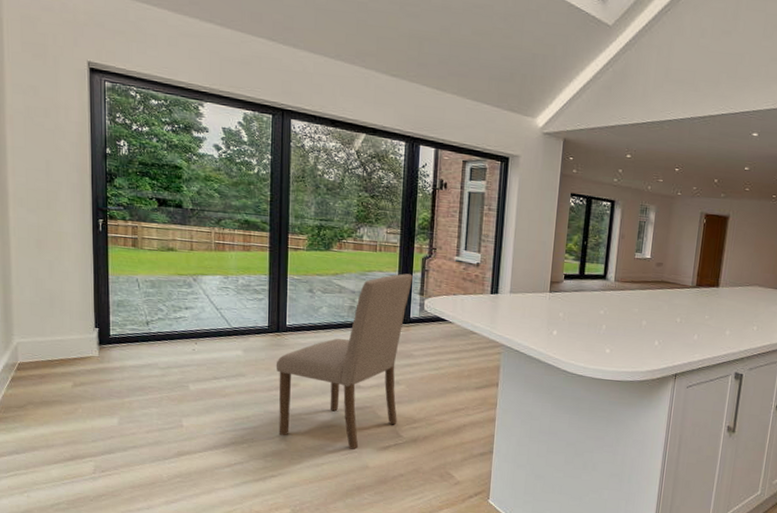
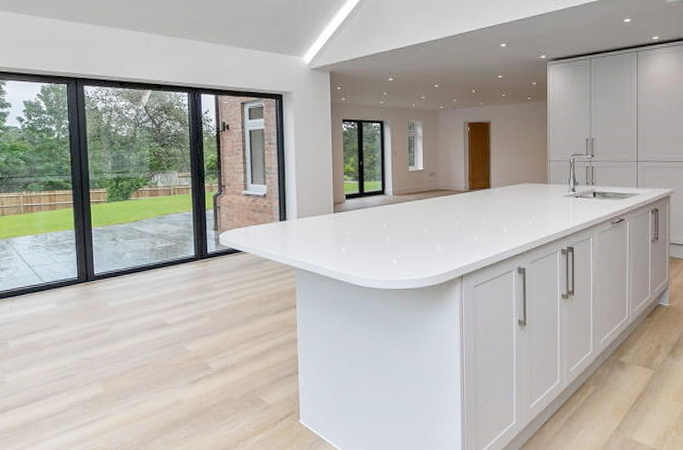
dining chair: present [276,273,413,450] -> none [87,212,206,386]

